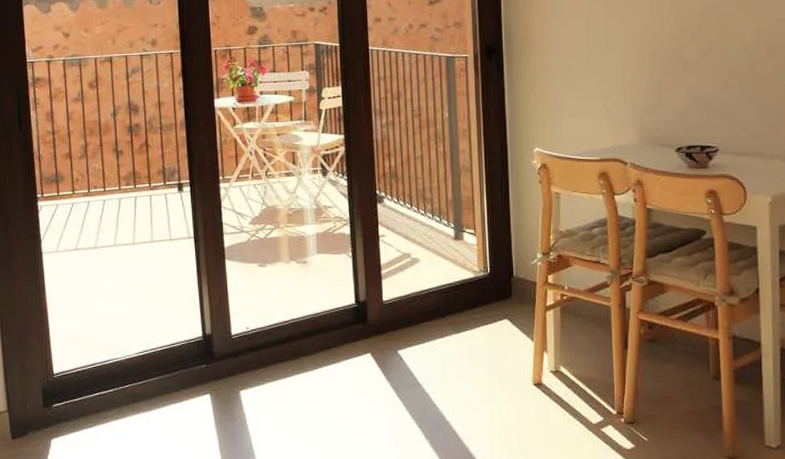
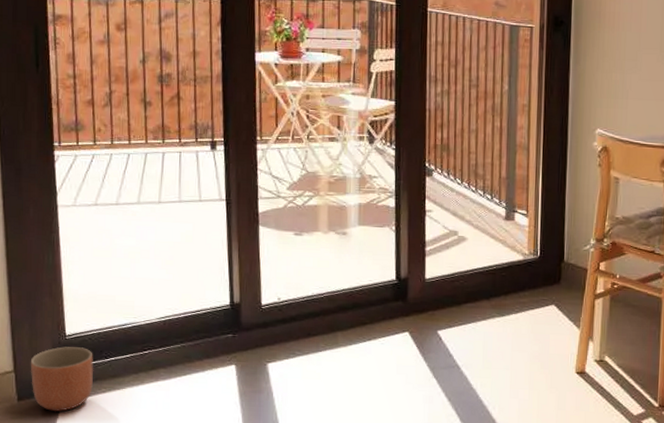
planter: none [22,385,80,448] -> present [30,346,93,412]

